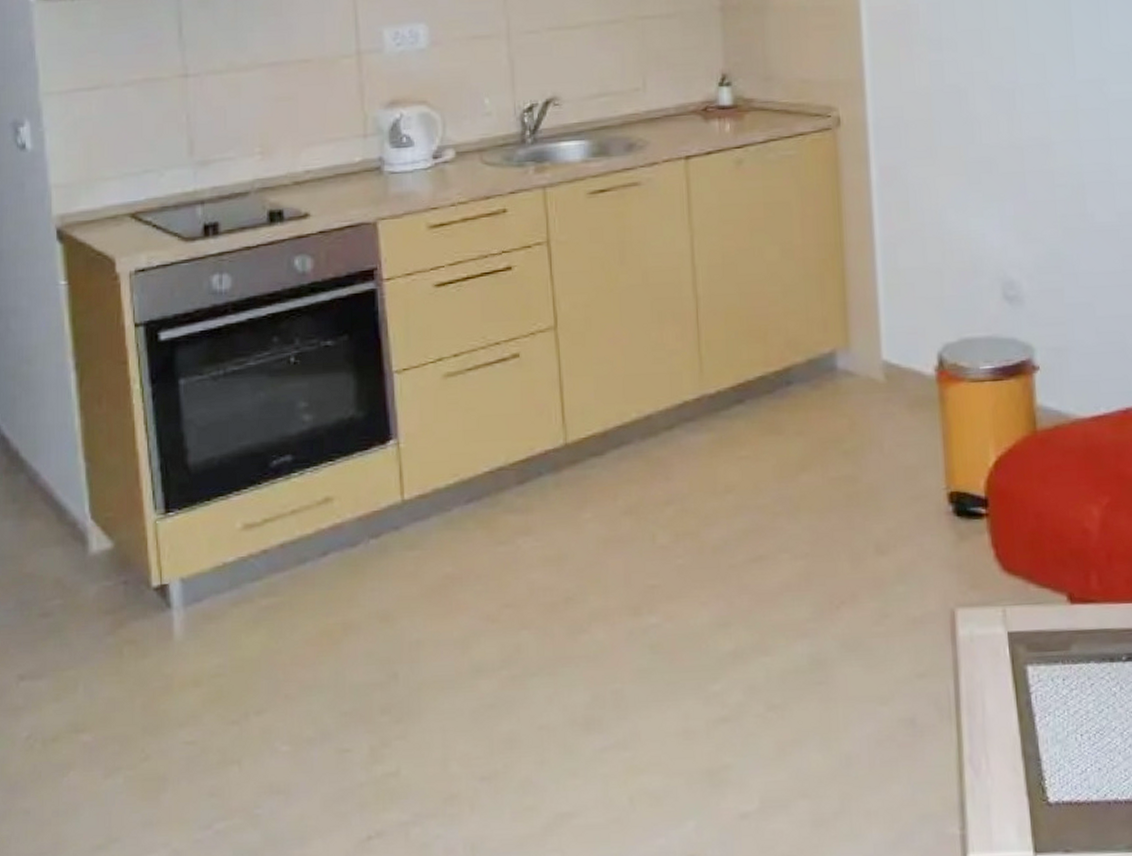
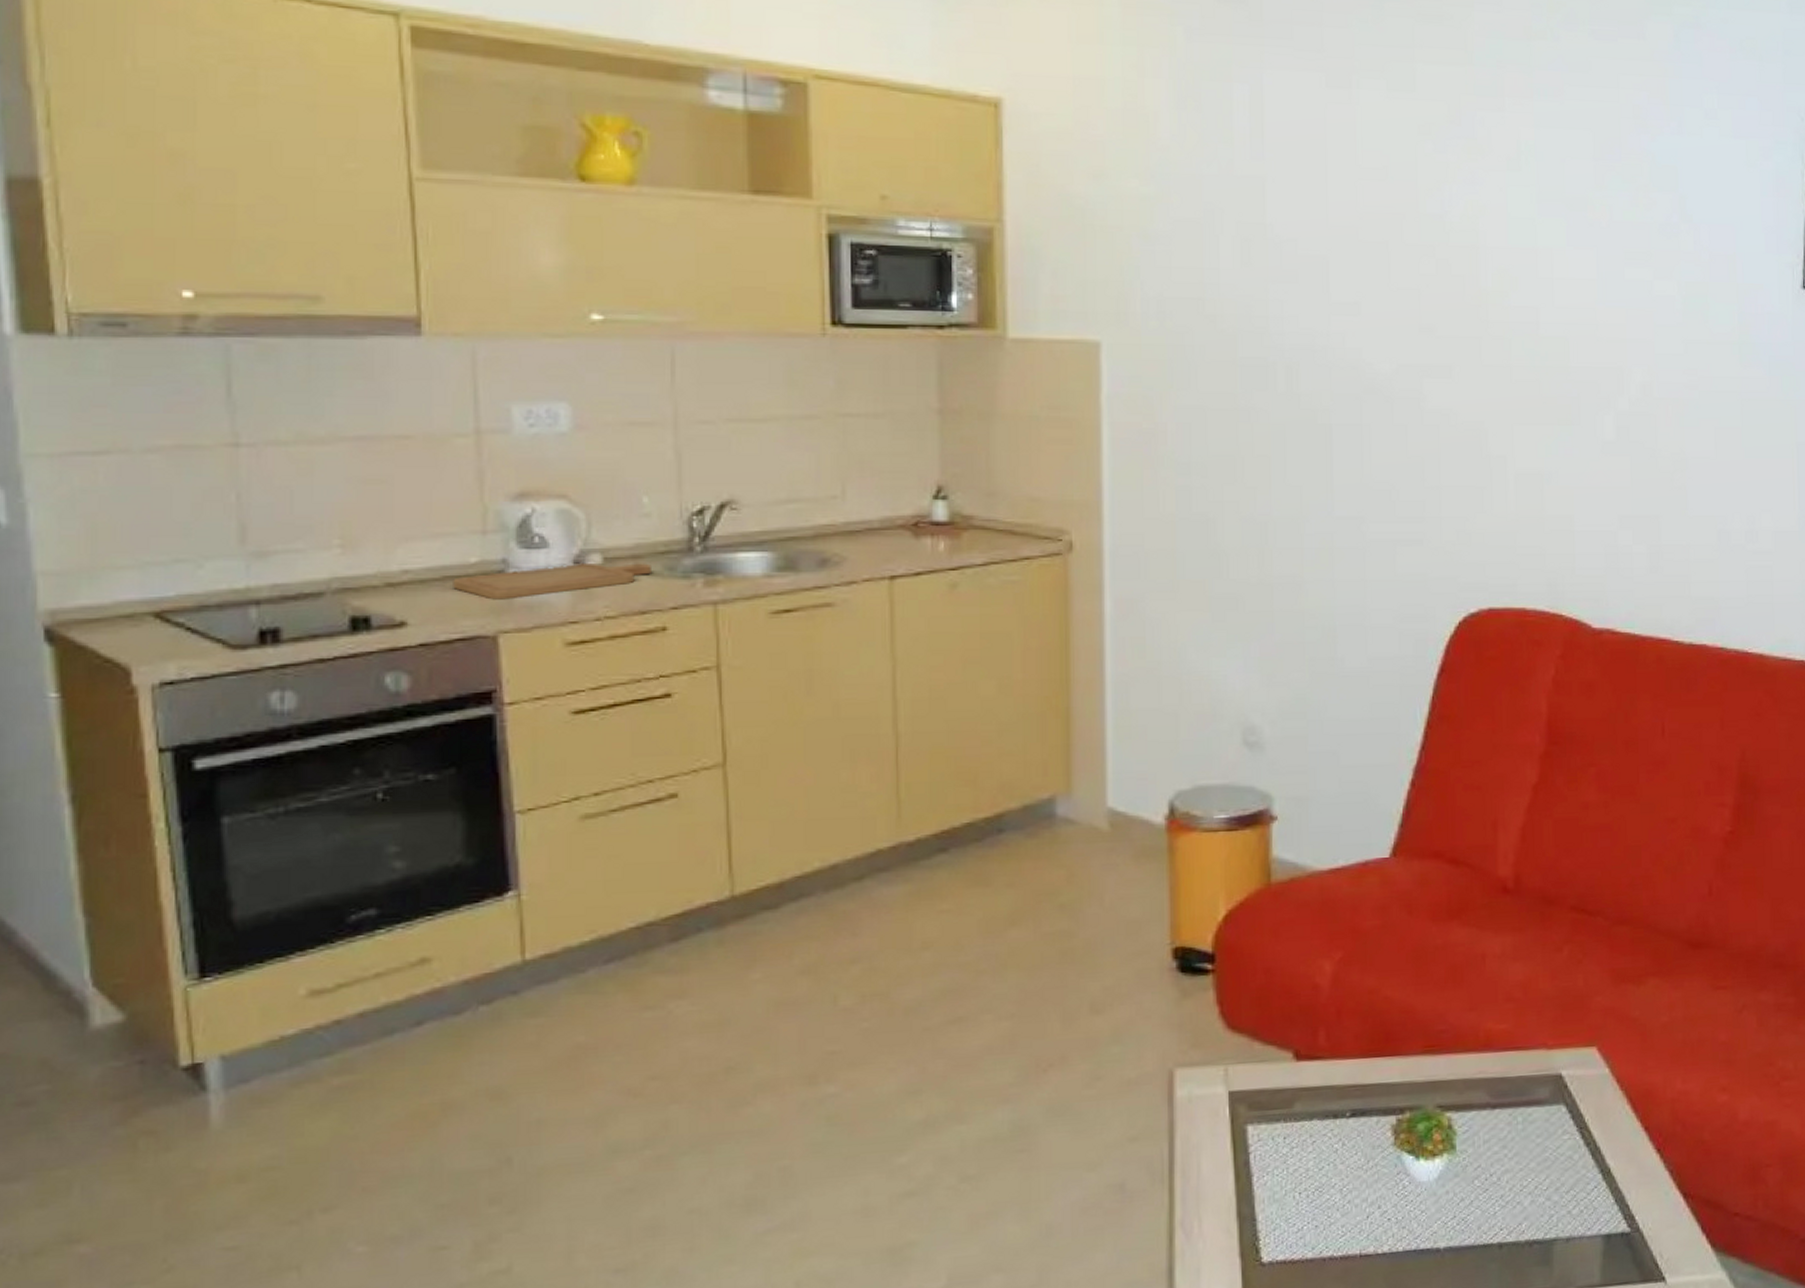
chopping board: none [343,155,494,192] -> present [453,563,653,600]

